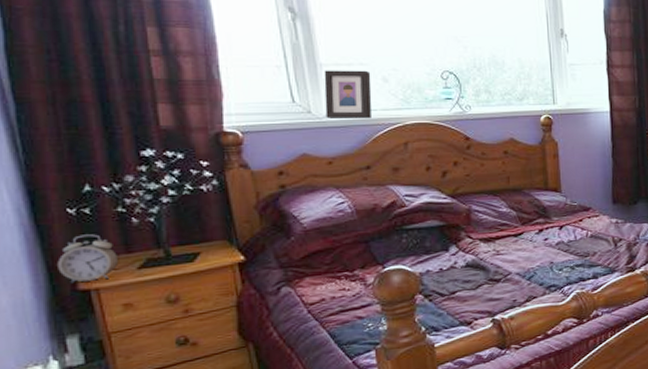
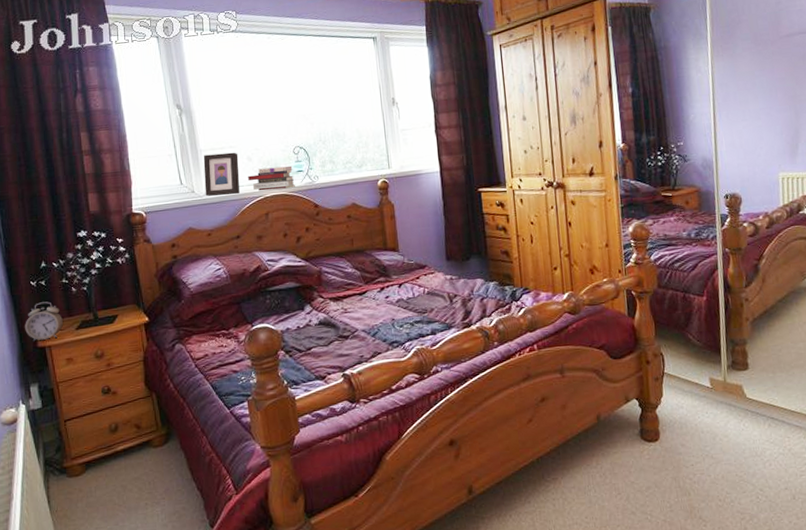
books: none [383,92,442,117] -> present [248,165,295,191]

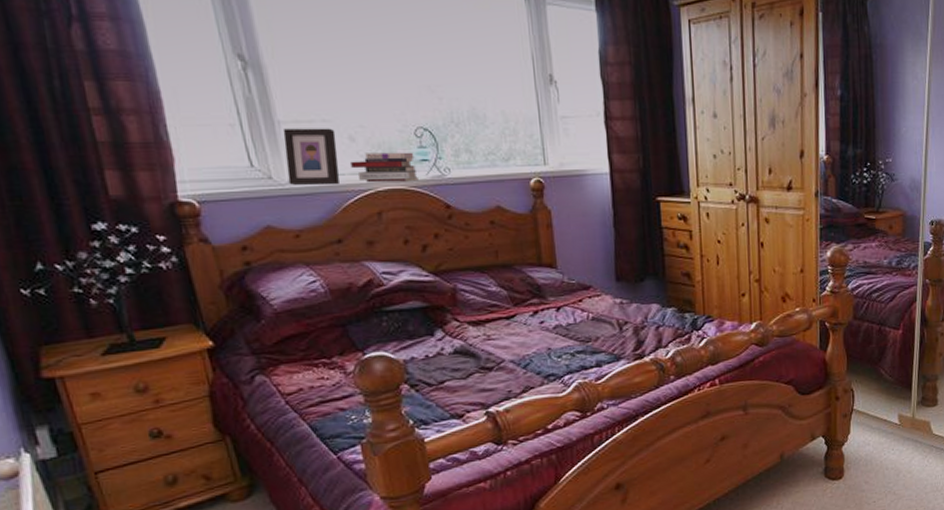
alarm clock: present [25,301,64,342] -> none [17,317,82,371]

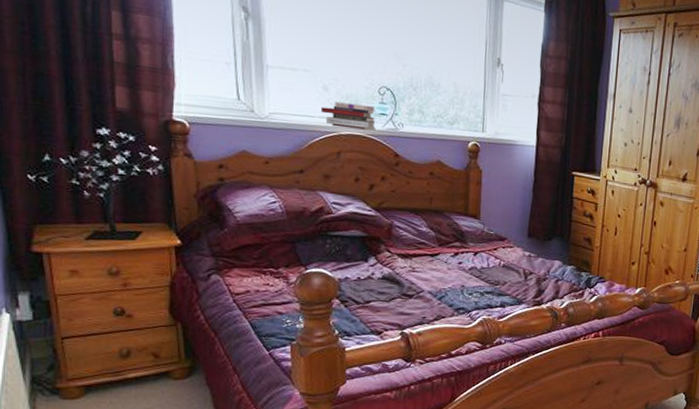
picture frame: present [282,128,339,186] -> none [267,72,313,125]

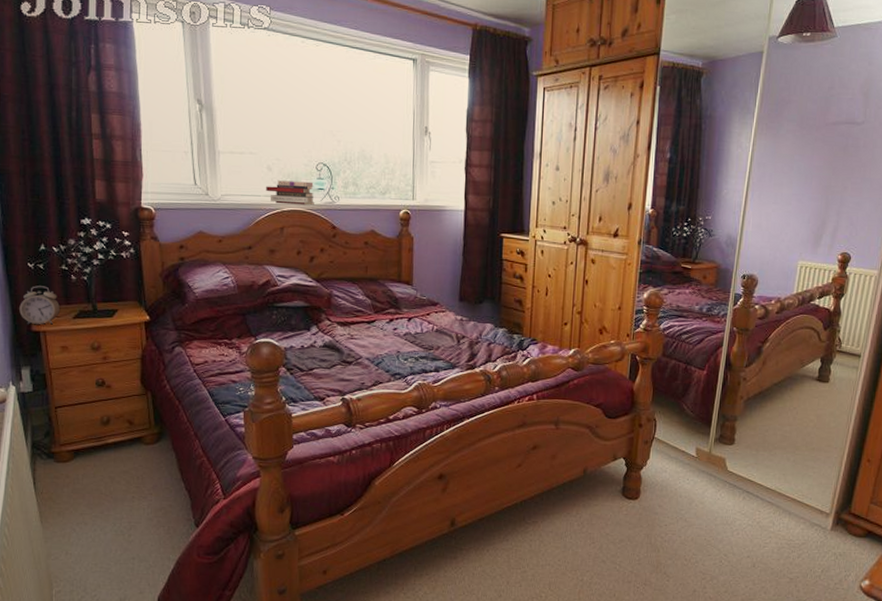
alarm clock: none [16,201,70,245] -> present [19,286,61,325]

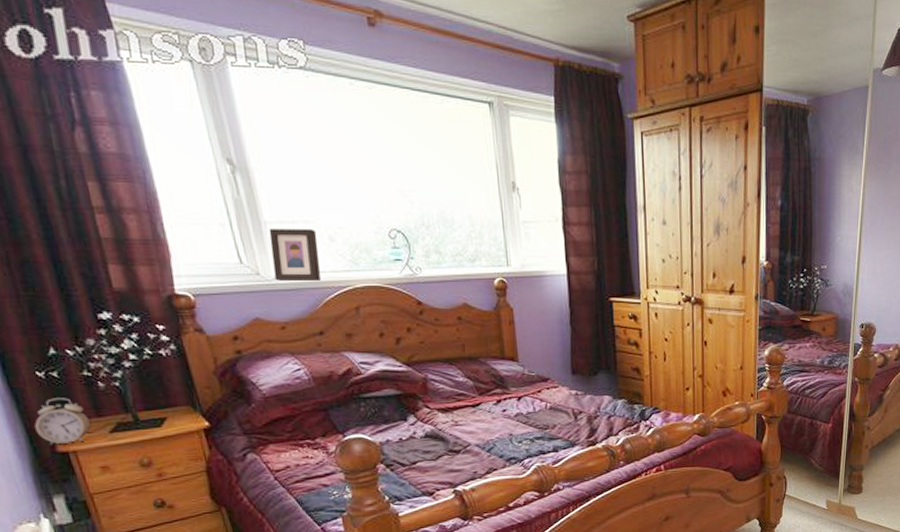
picture frame: none [219,157,258,204] -> present [268,228,321,282]
books: present [266,180,314,206] -> none [331,252,392,280]

